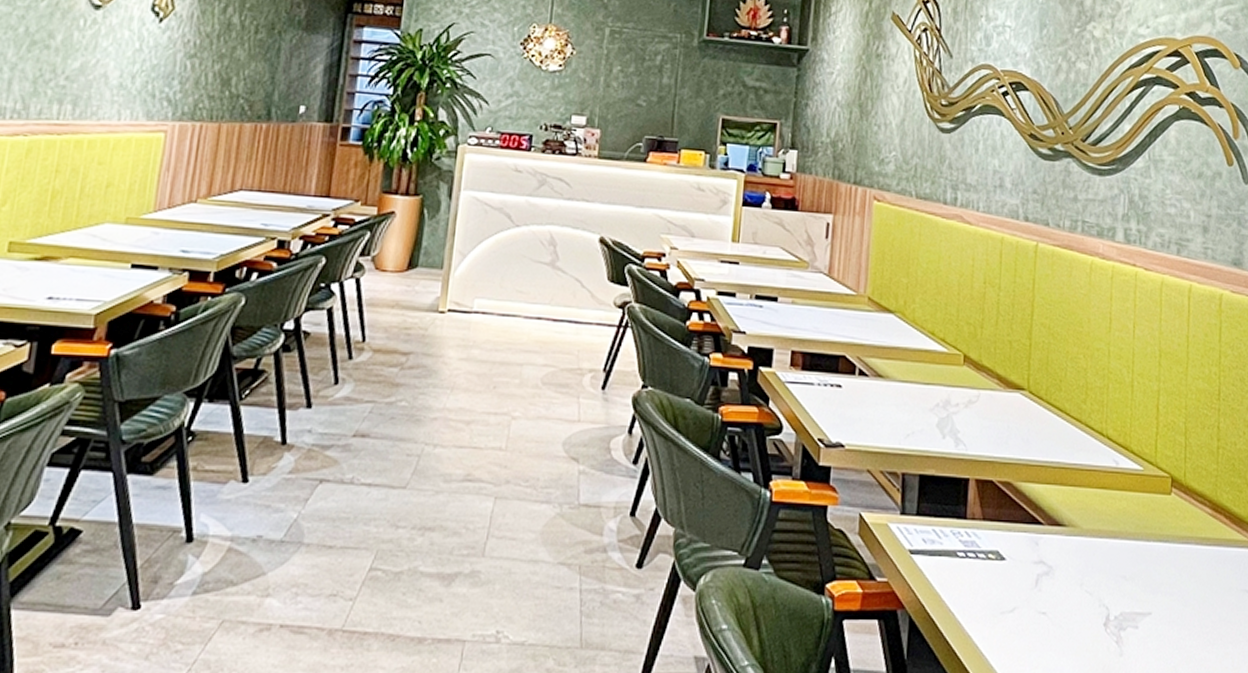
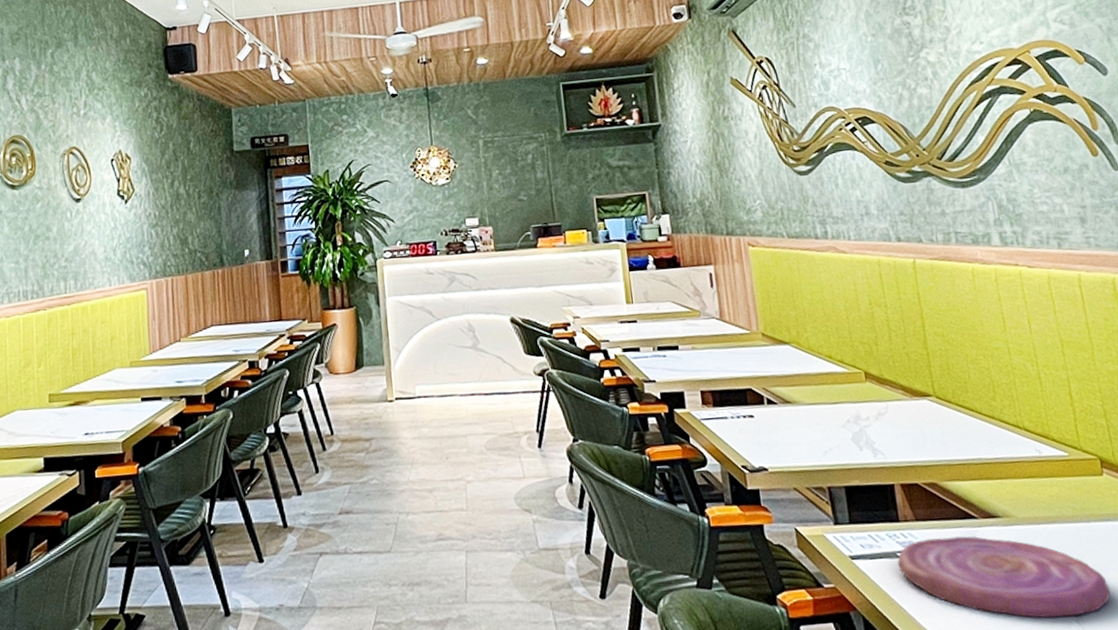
plate: none [956,541,1154,637] -> present [897,536,1111,618]

